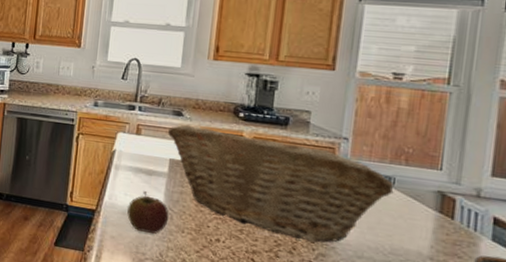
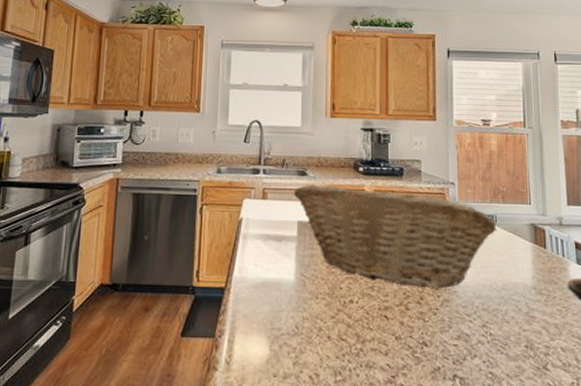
apple: present [127,191,169,234] -> none [259,259,302,306]

